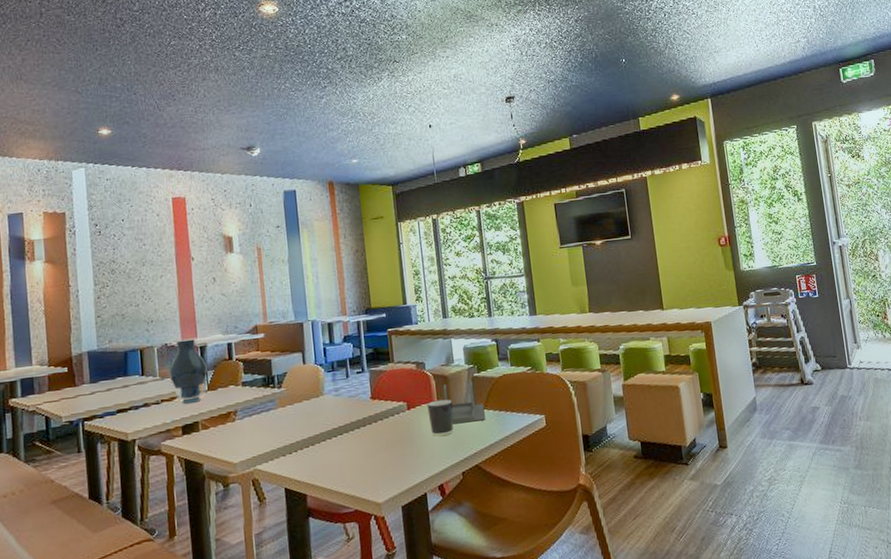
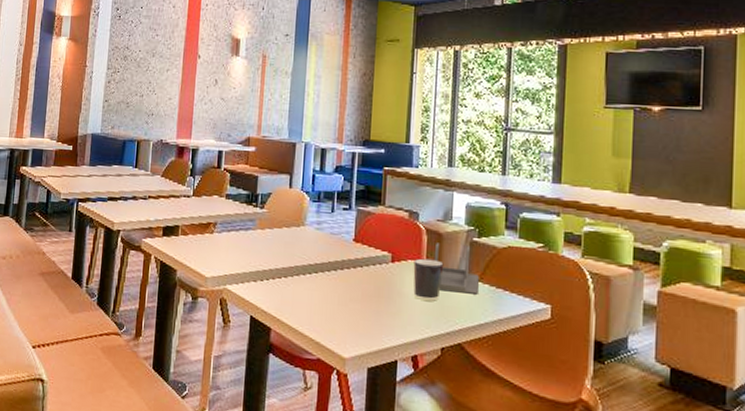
vase: present [168,339,208,404] -> none [159,139,197,206]

